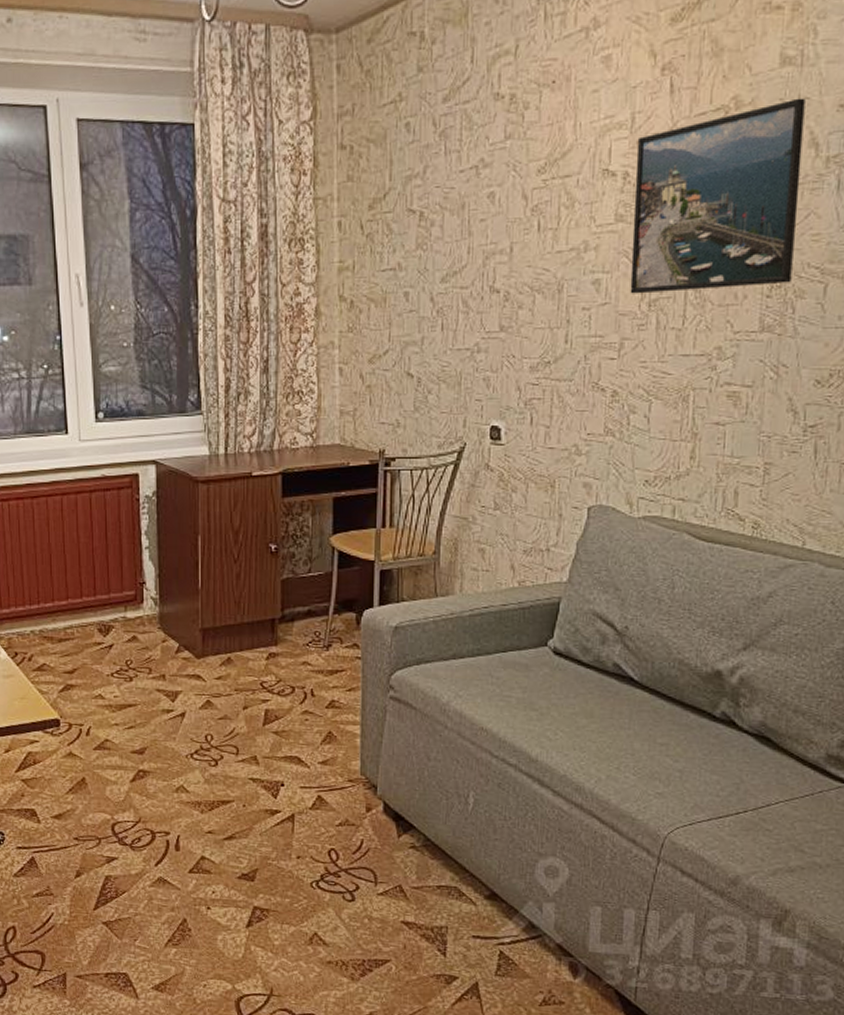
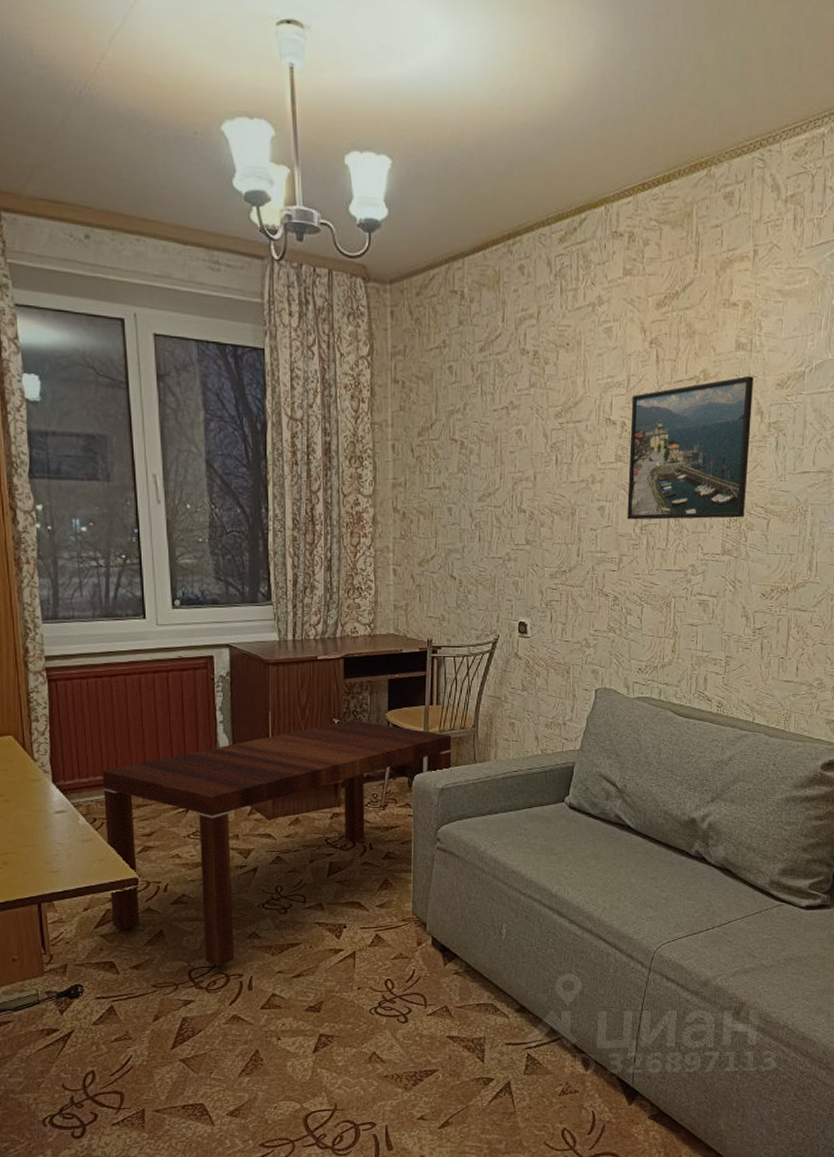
coffee table: none [23,546,408,822] -> present [102,720,452,967]

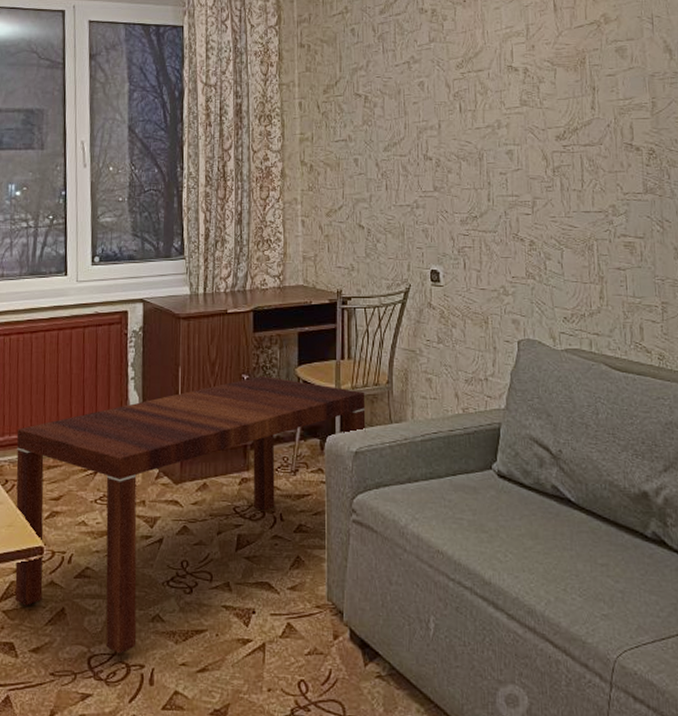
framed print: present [627,375,754,520] -> none [532,16,664,162]

